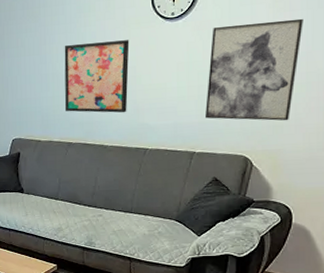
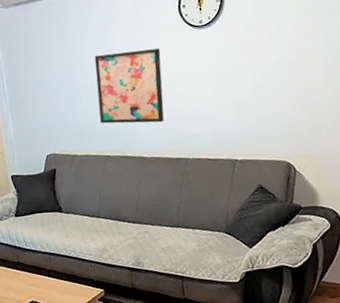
wall art: present [206,18,303,121] -> none [241,23,328,125]

